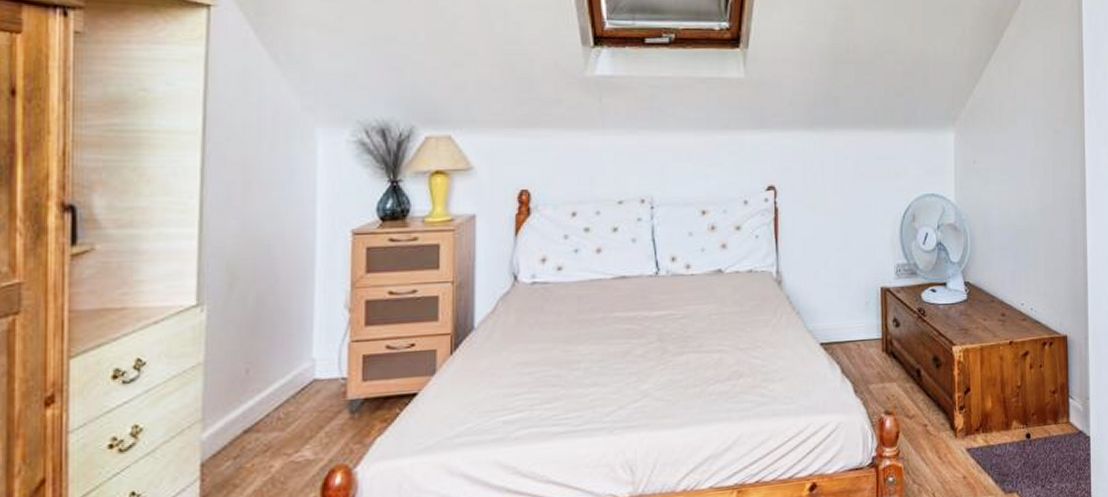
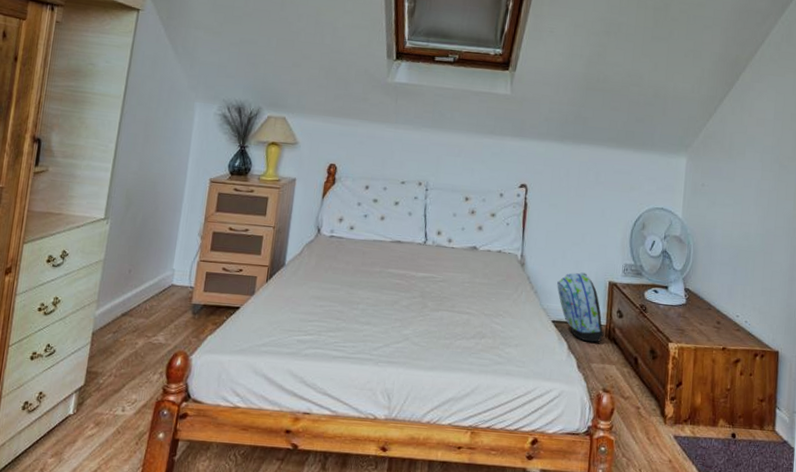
backpack: none [822,281,881,361] -> present [557,272,604,343]

